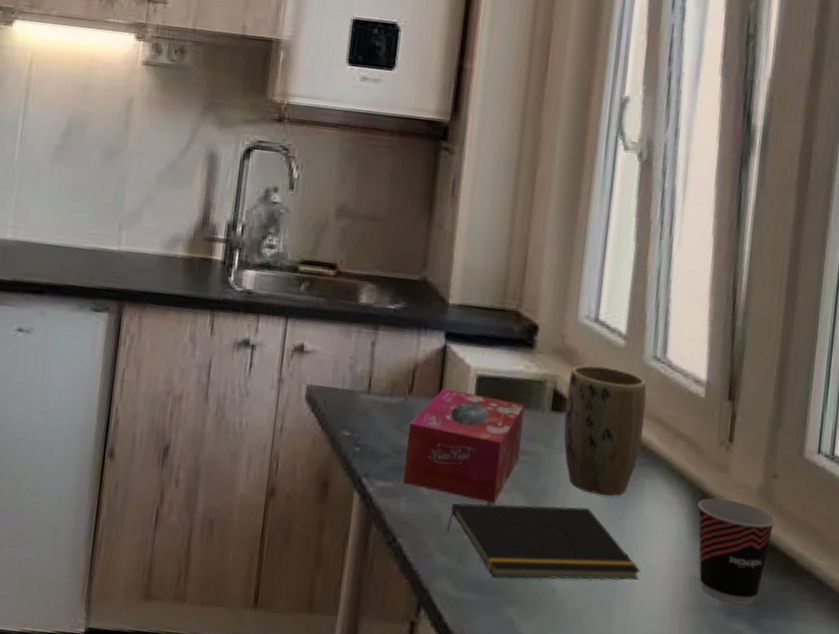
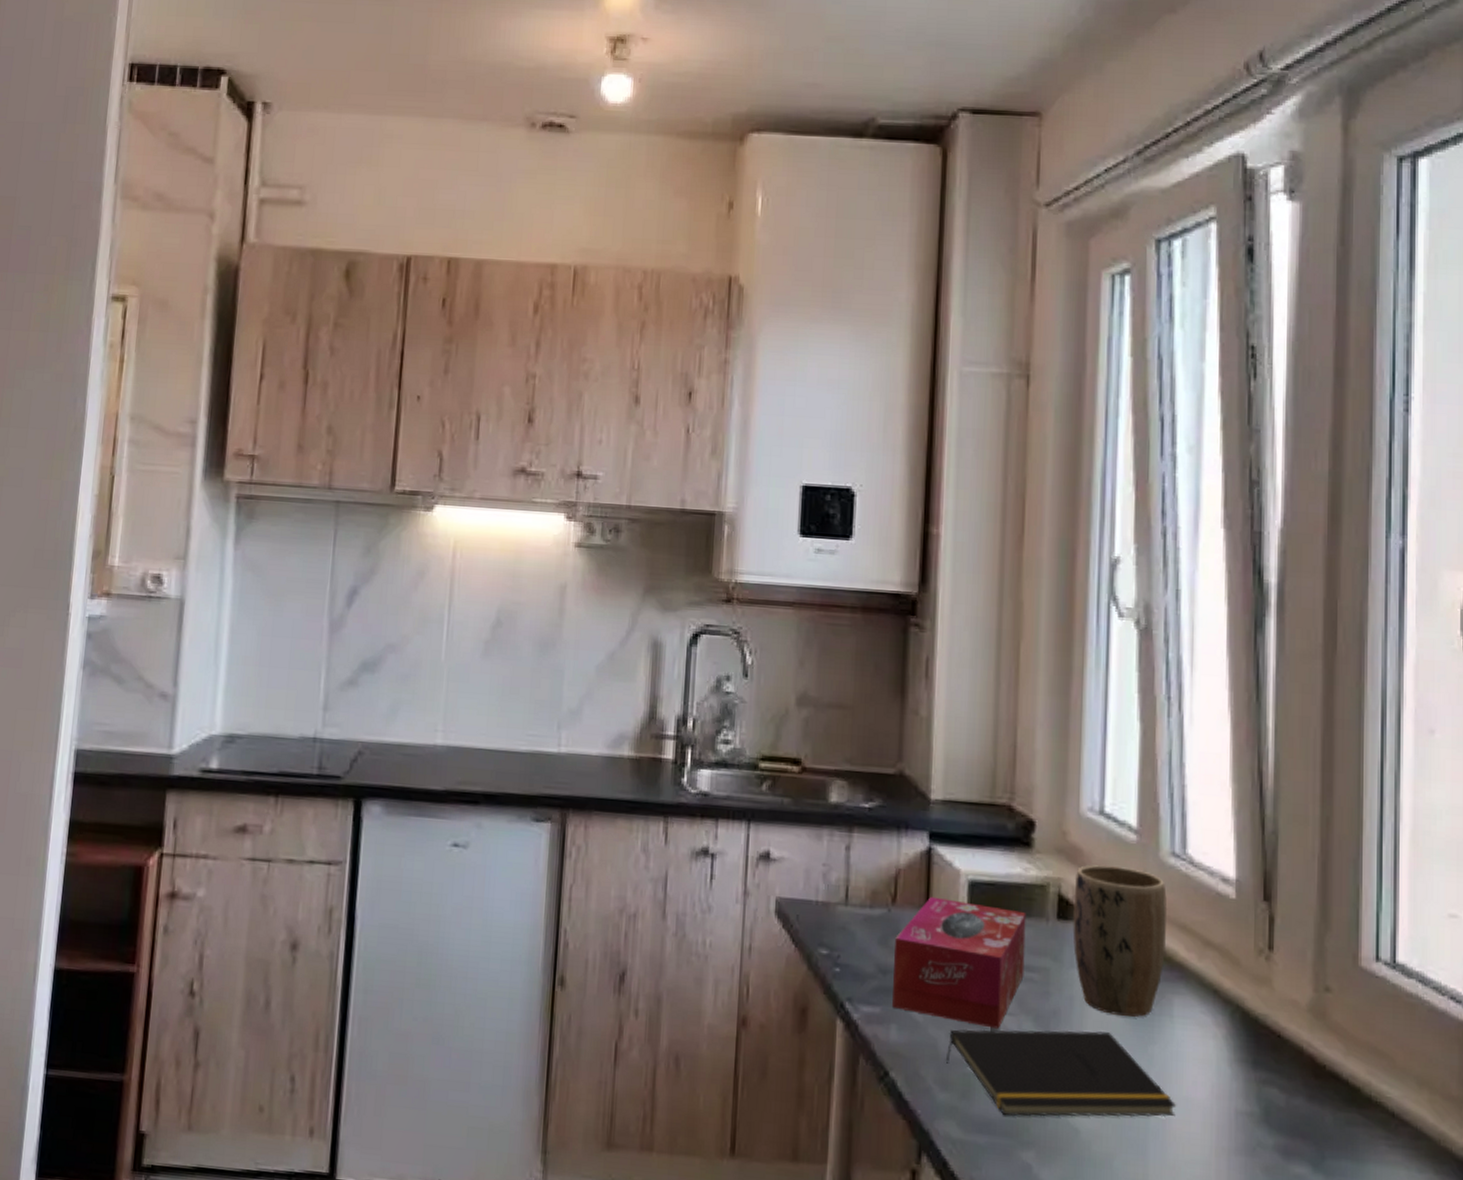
cup: present [698,498,776,604] -> none [1238,1016,1333,1143]

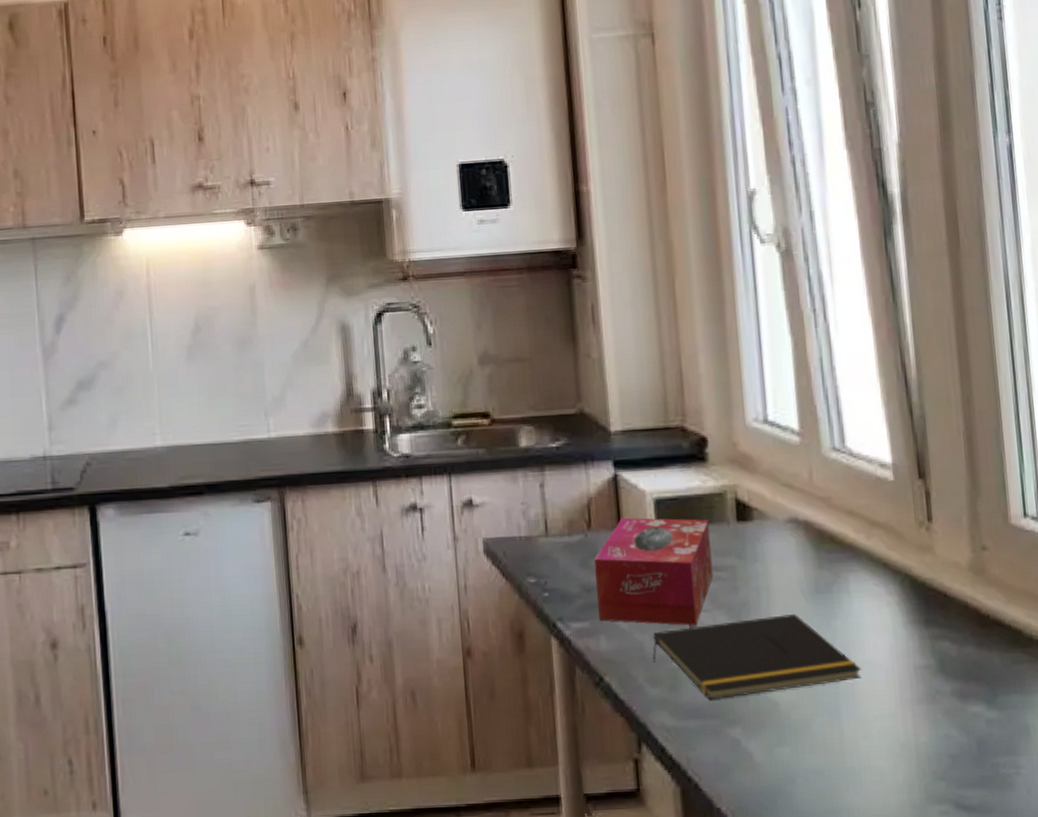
plant pot: present [1073,865,1168,1017] -> none [748,467,837,599]

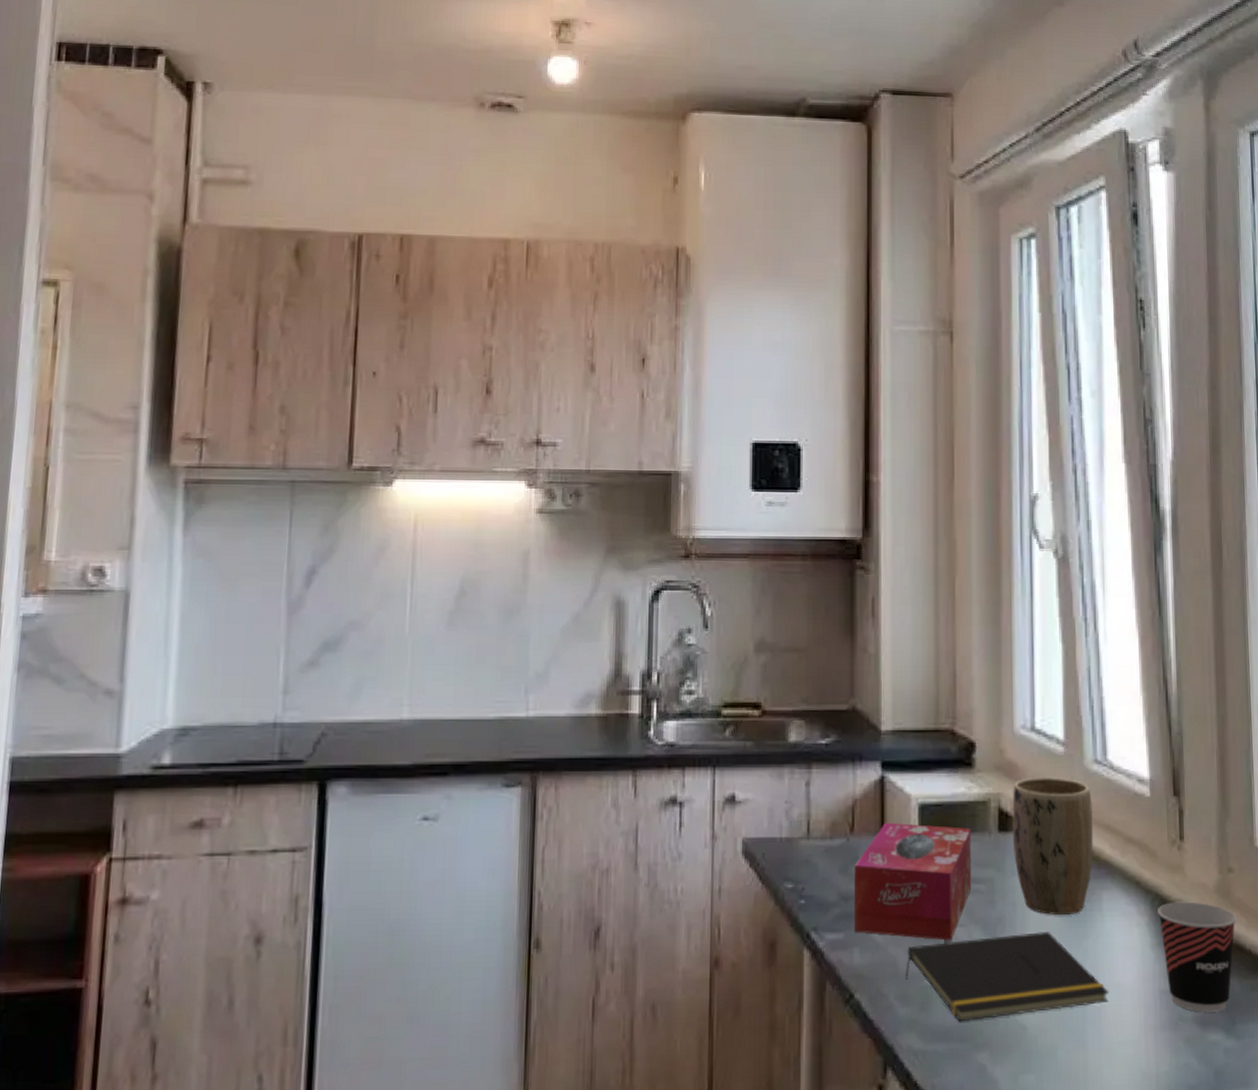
plant pot: none [748,467,837,599] -> present [1012,778,1093,916]
cup: none [908,580,994,686] -> present [1158,902,1237,1013]

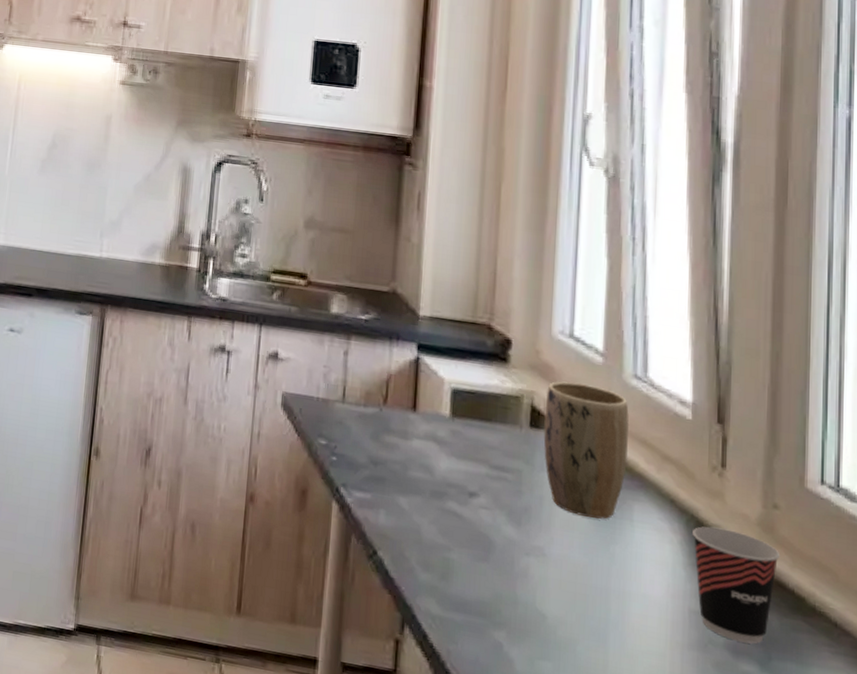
tissue box: present [854,822,972,942] -> none [382,400,502,522]
notepad: present [904,932,1110,1022] -> none [427,518,636,611]

